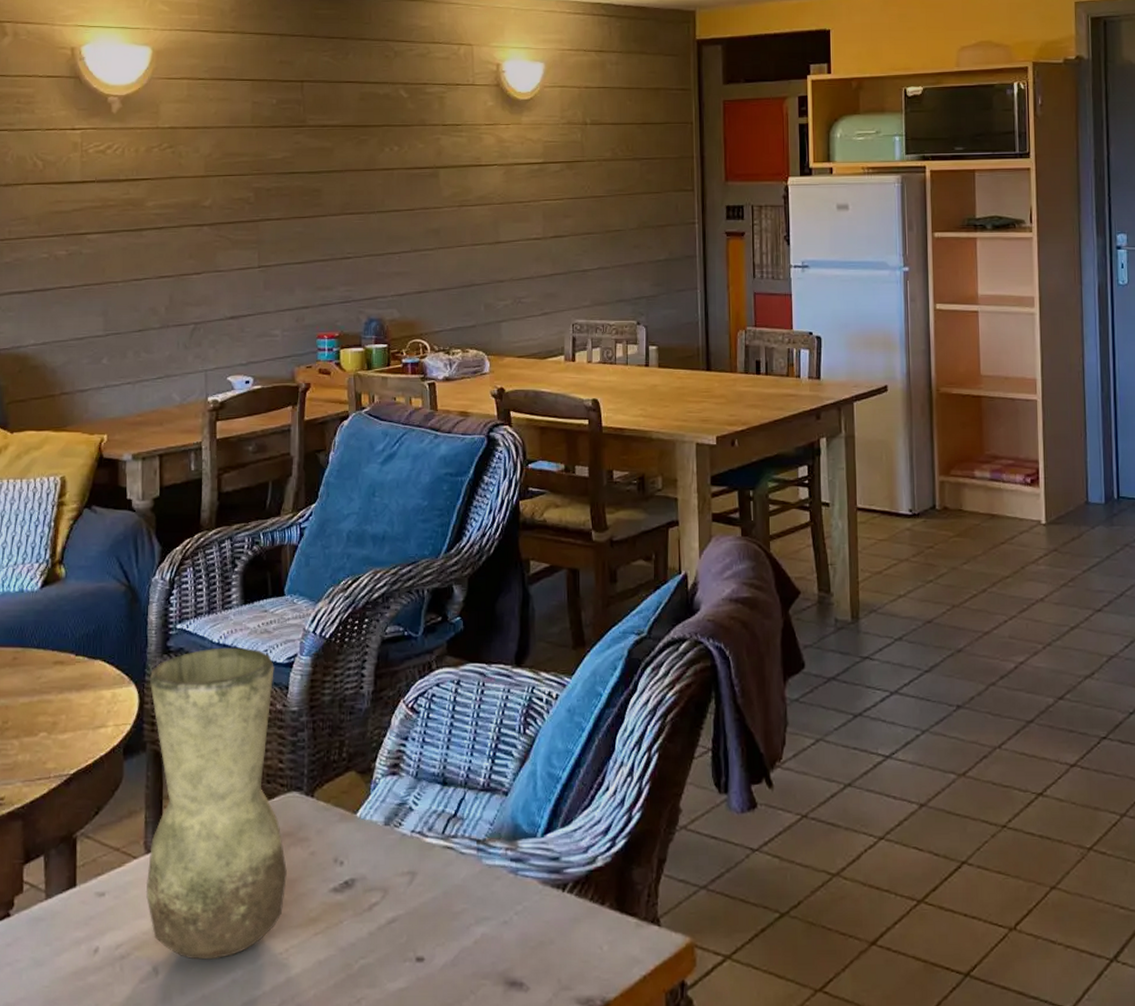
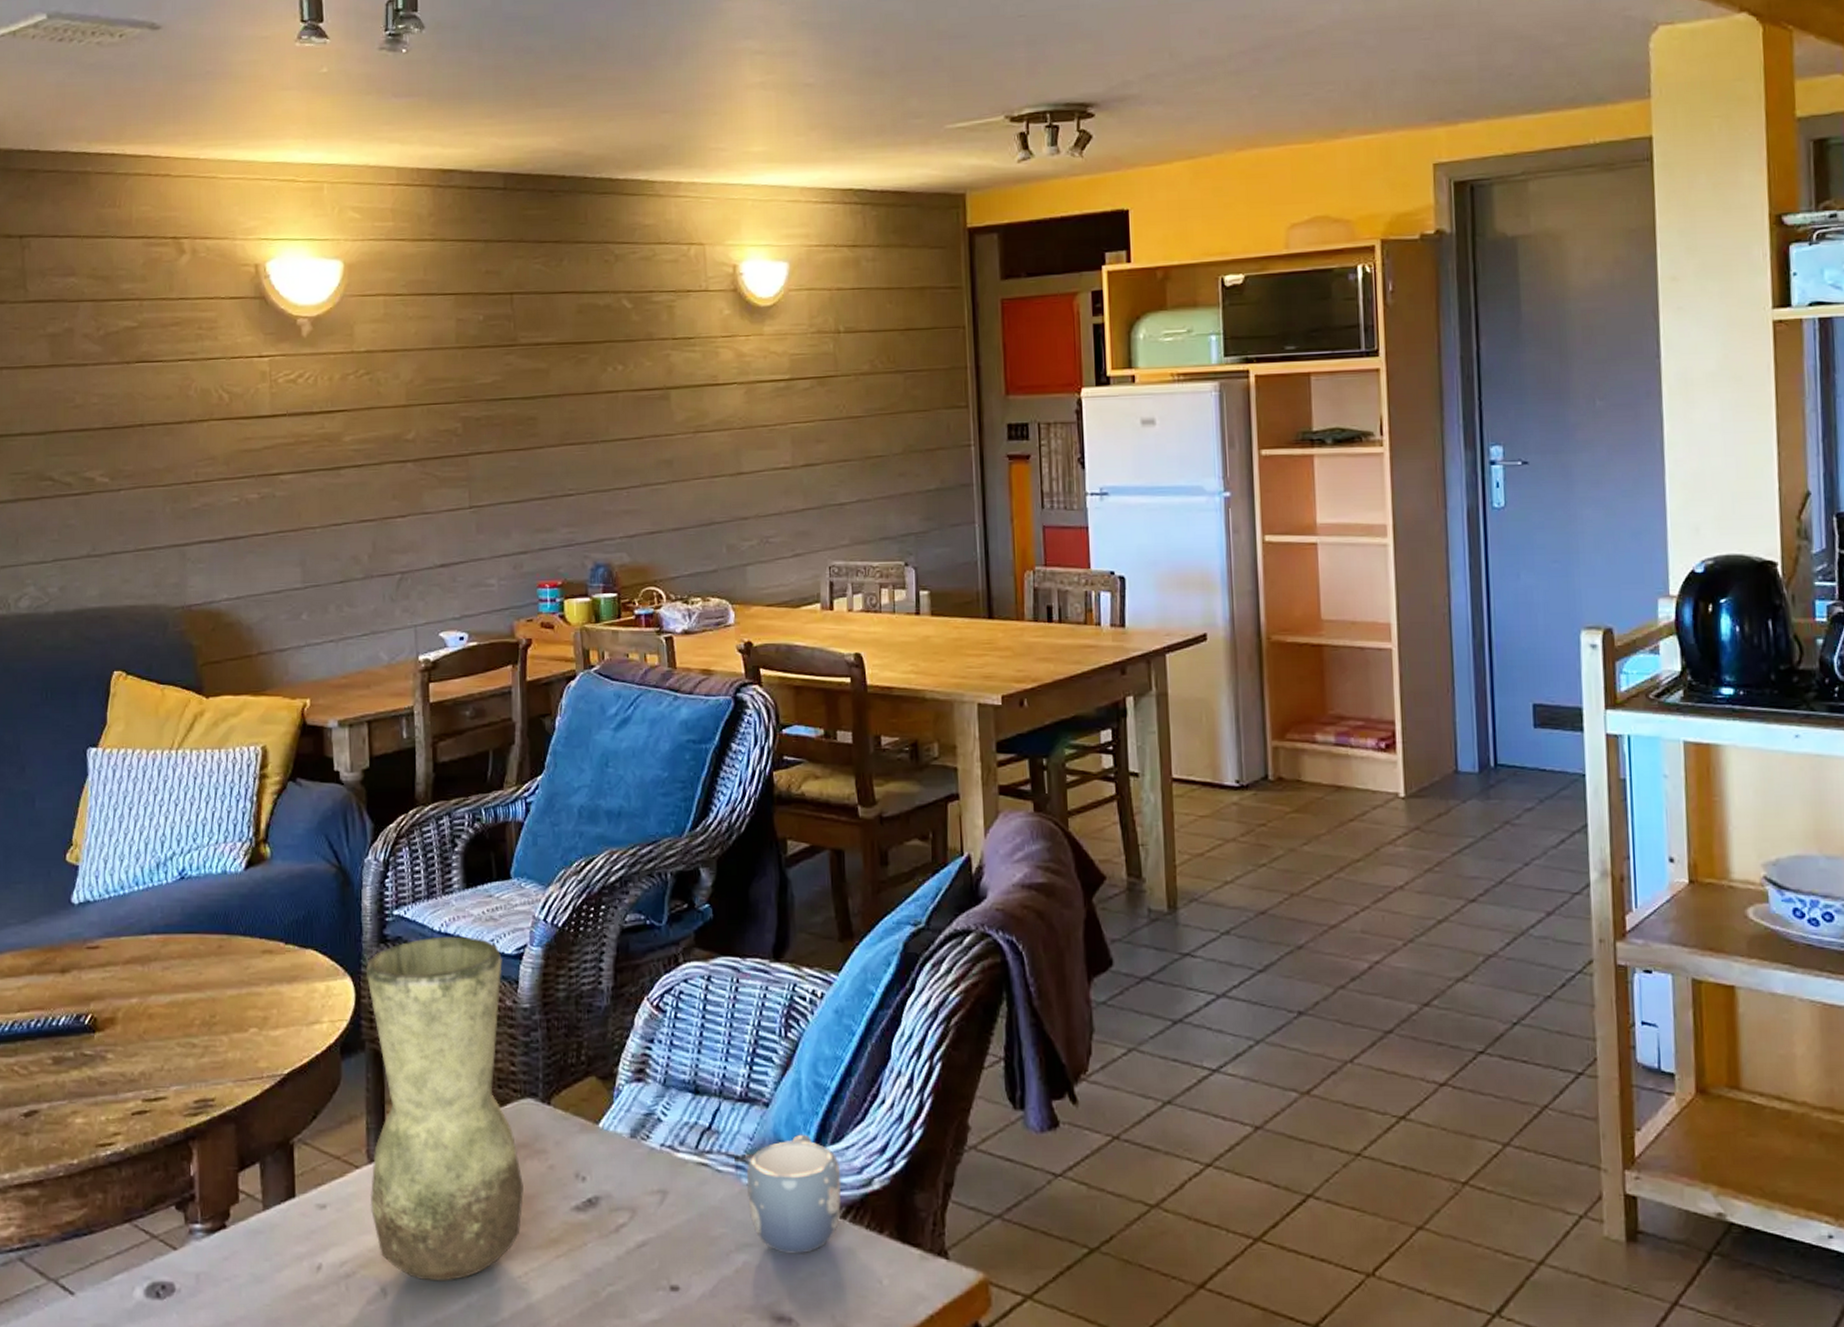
mug: none [486,819,569,926] -> present [746,1134,842,1254]

